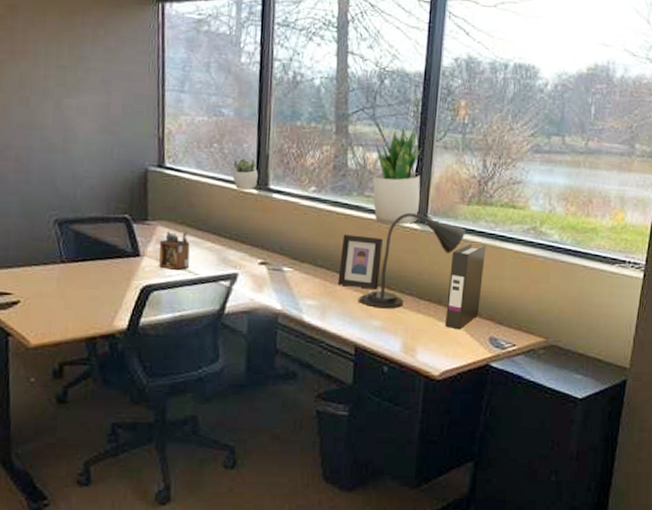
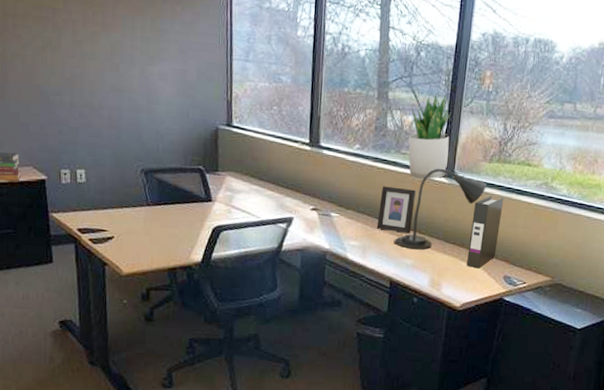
desk organizer: present [159,231,190,271] -> none [227,180,253,215]
succulent plant: present [233,158,258,190] -> none [289,119,311,147]

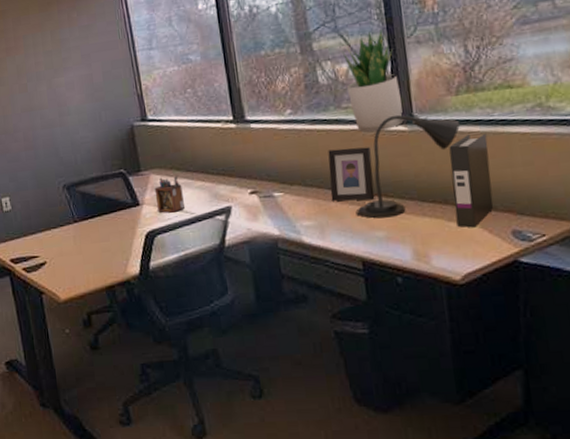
desk organizer: none [227,180,253,215] -> present [154,176,185,214]

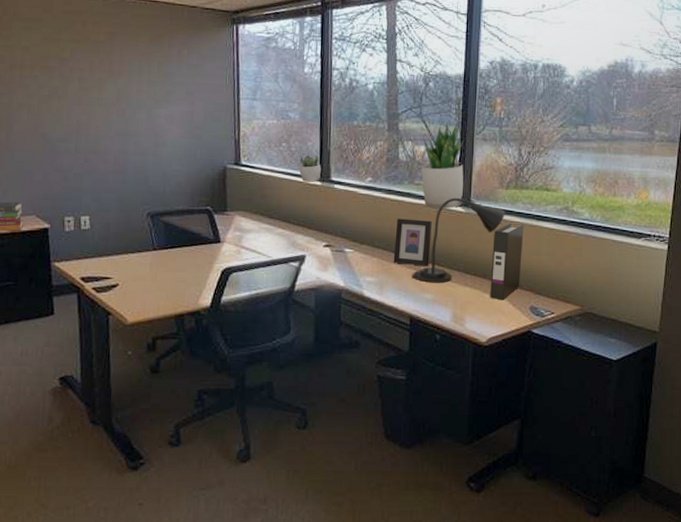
desk organizer: present [154,176,185,214] -> none [237,220,264,255]
succulent plant: none [208,95,234,127] -> present [299,155,321,182]

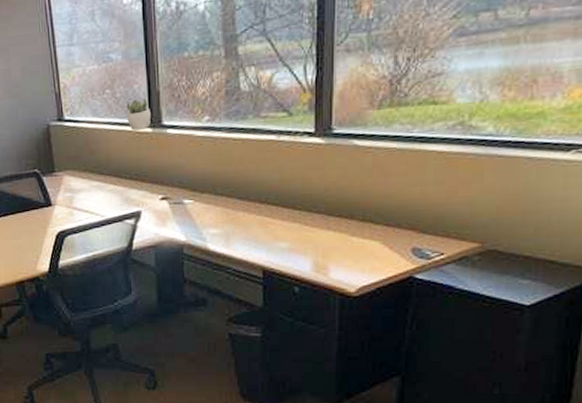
picture frame: present [393,218,432,266] -> none [239,158,284,212]
desk lamp: present [411,197,505,283] -> none [262,126,377,230]
planter: present [422,122,464,210] -> none [267,33,321,144]
binder: present [490,222,524,300] -> none [359,149,403,244]

